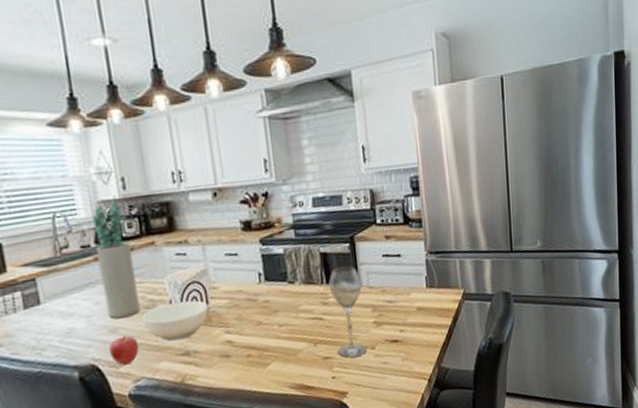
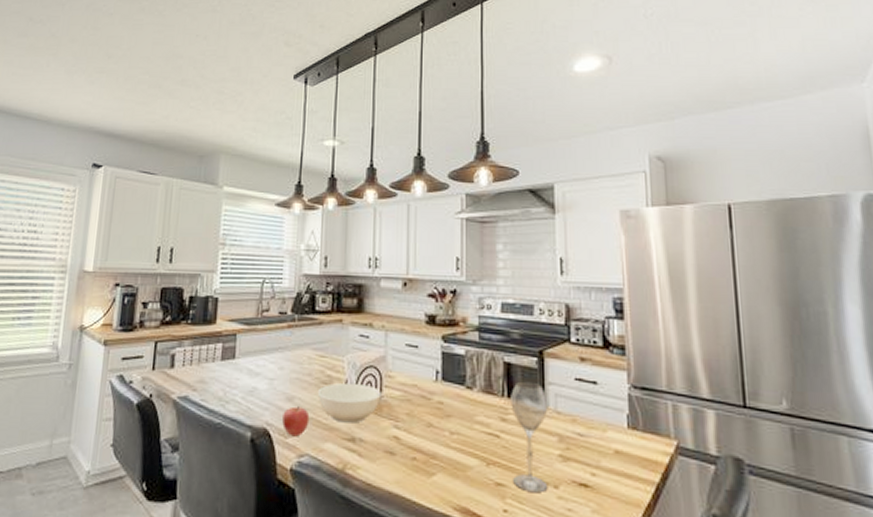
vase: present [92,195,140,319] -> none [288,271,321,389]

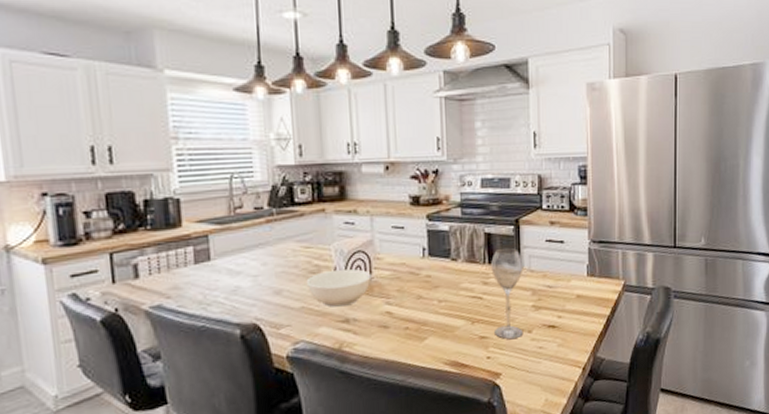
fruit: present [282,406,310,437] -> none [272,298,301,327]

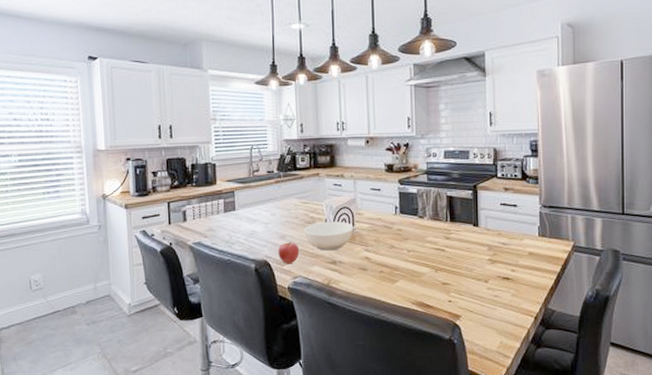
fruit: none [272,298,301,327] -> present [278,242,300,264]
wineglass: present [491,247,524,340] -> none [452,209,481,287]

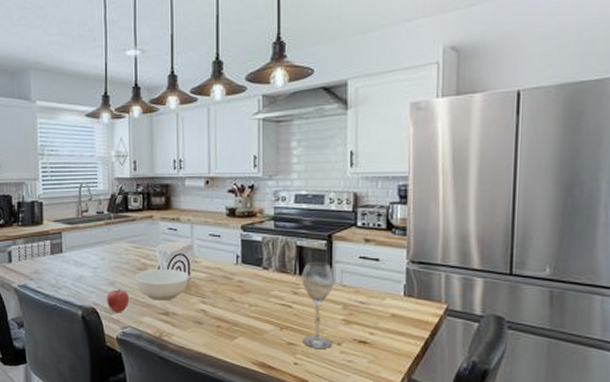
wineglass: none [452,209,481,287] -> present [302,261,335,350]

